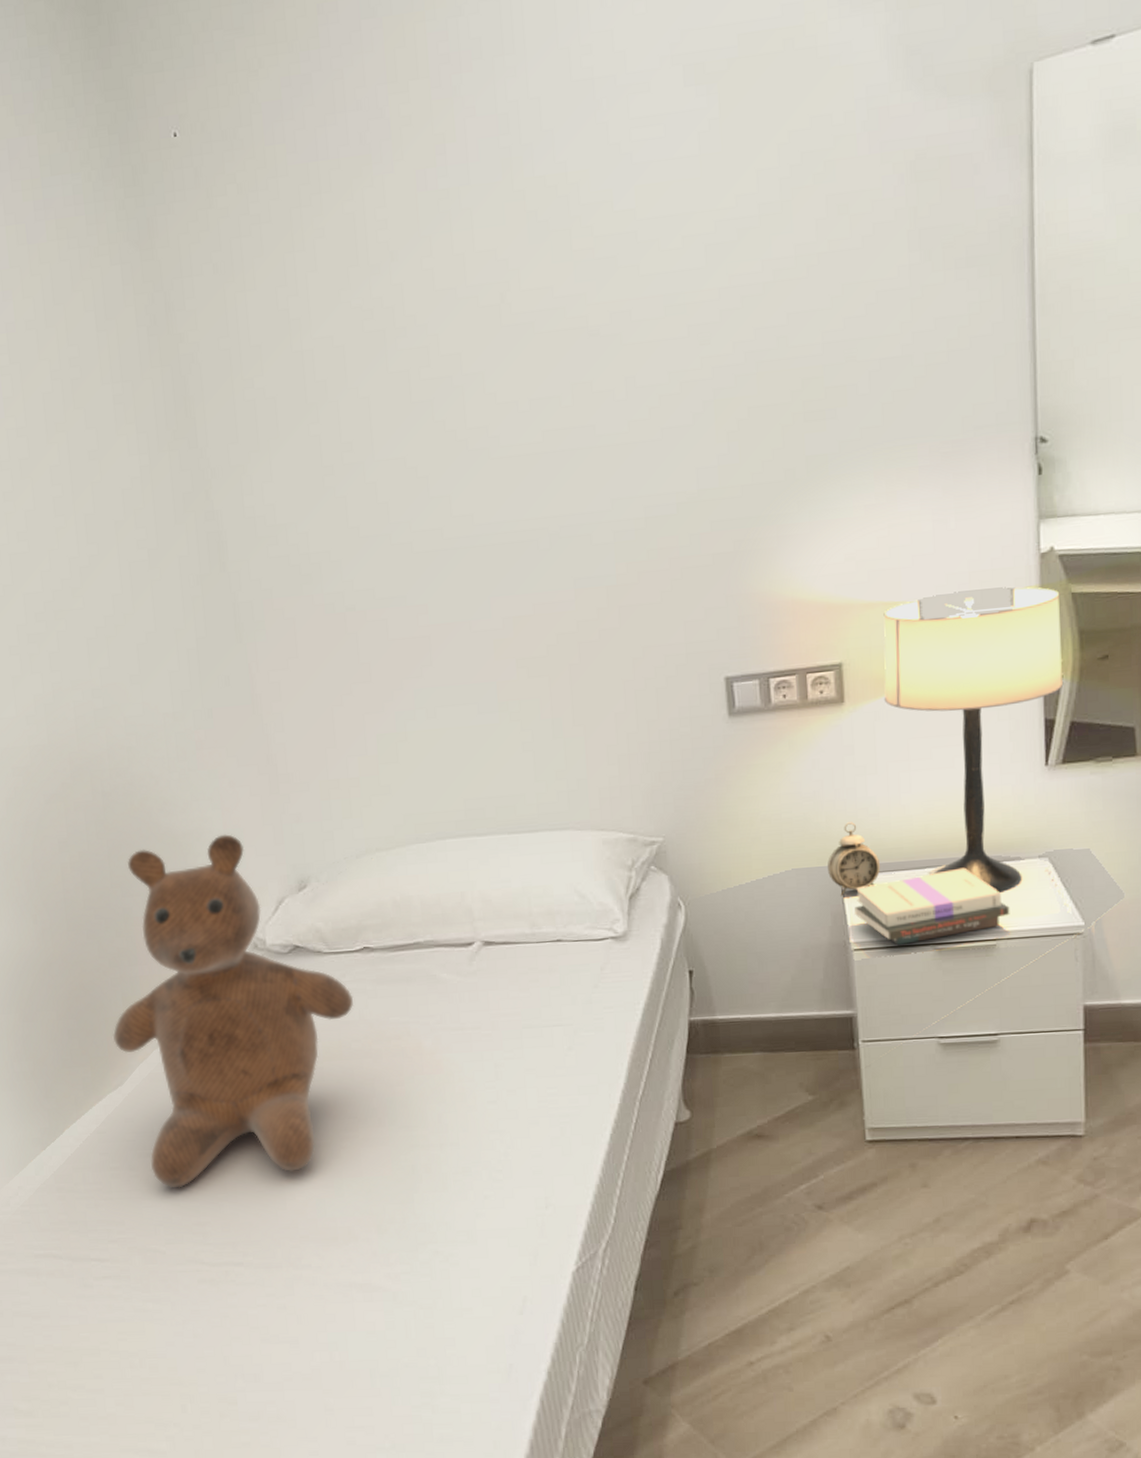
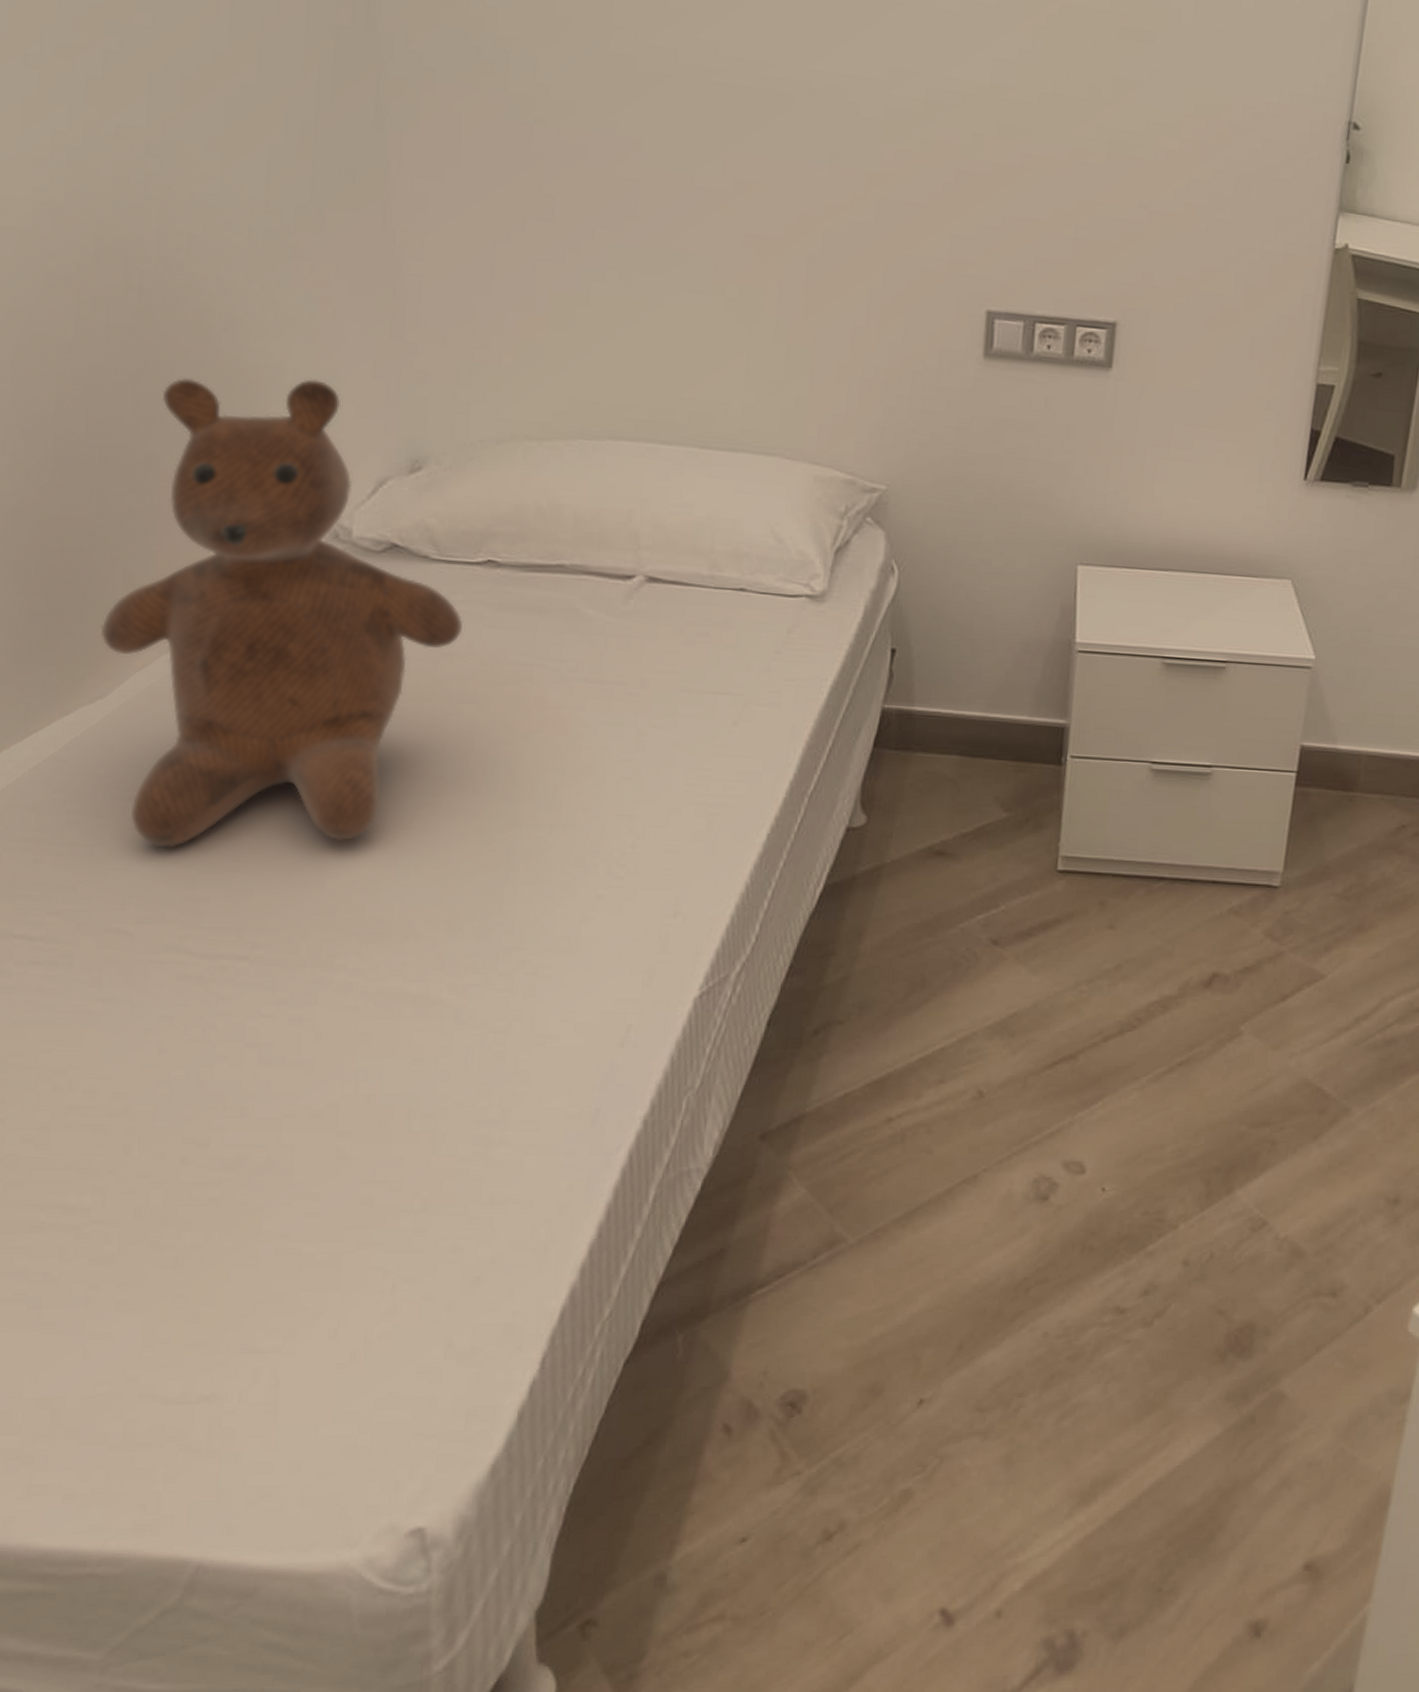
alarm clock: present [828,822,881,896] -> none [1064,505,1122,588]
books: present [854,869,1010,946] -> none [1085,577,1245,654]
table lamp: present [883,587,1064,892] -> none [1153,269,1347,609]

